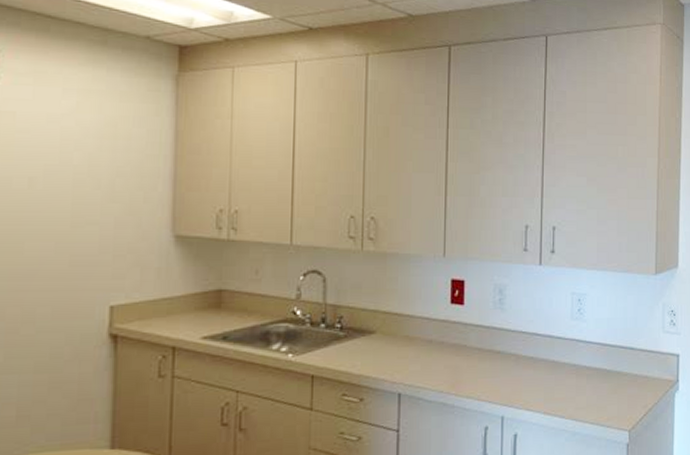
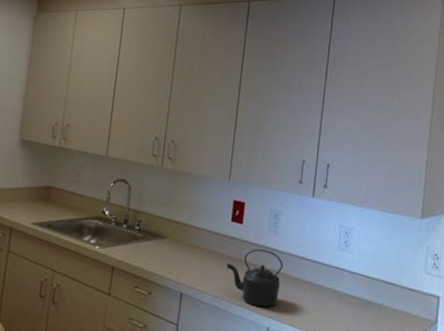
kettle: none [450,331,513,395] -> present [226,249,283,307]

